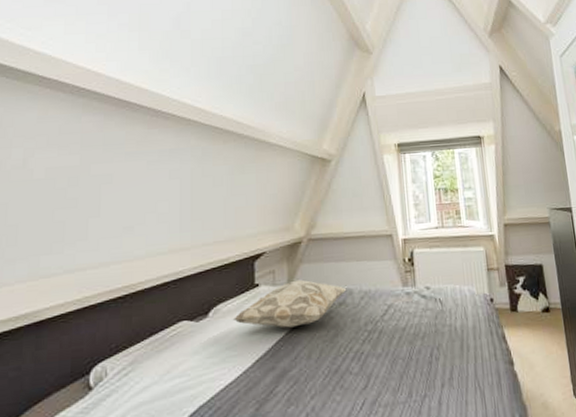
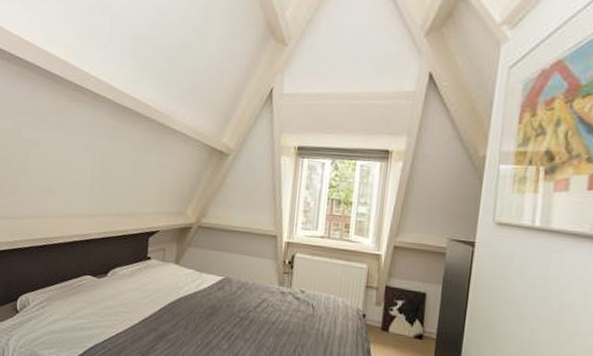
decorative pillow: present [232,279,347,328] -> none [126,260,227,300]

